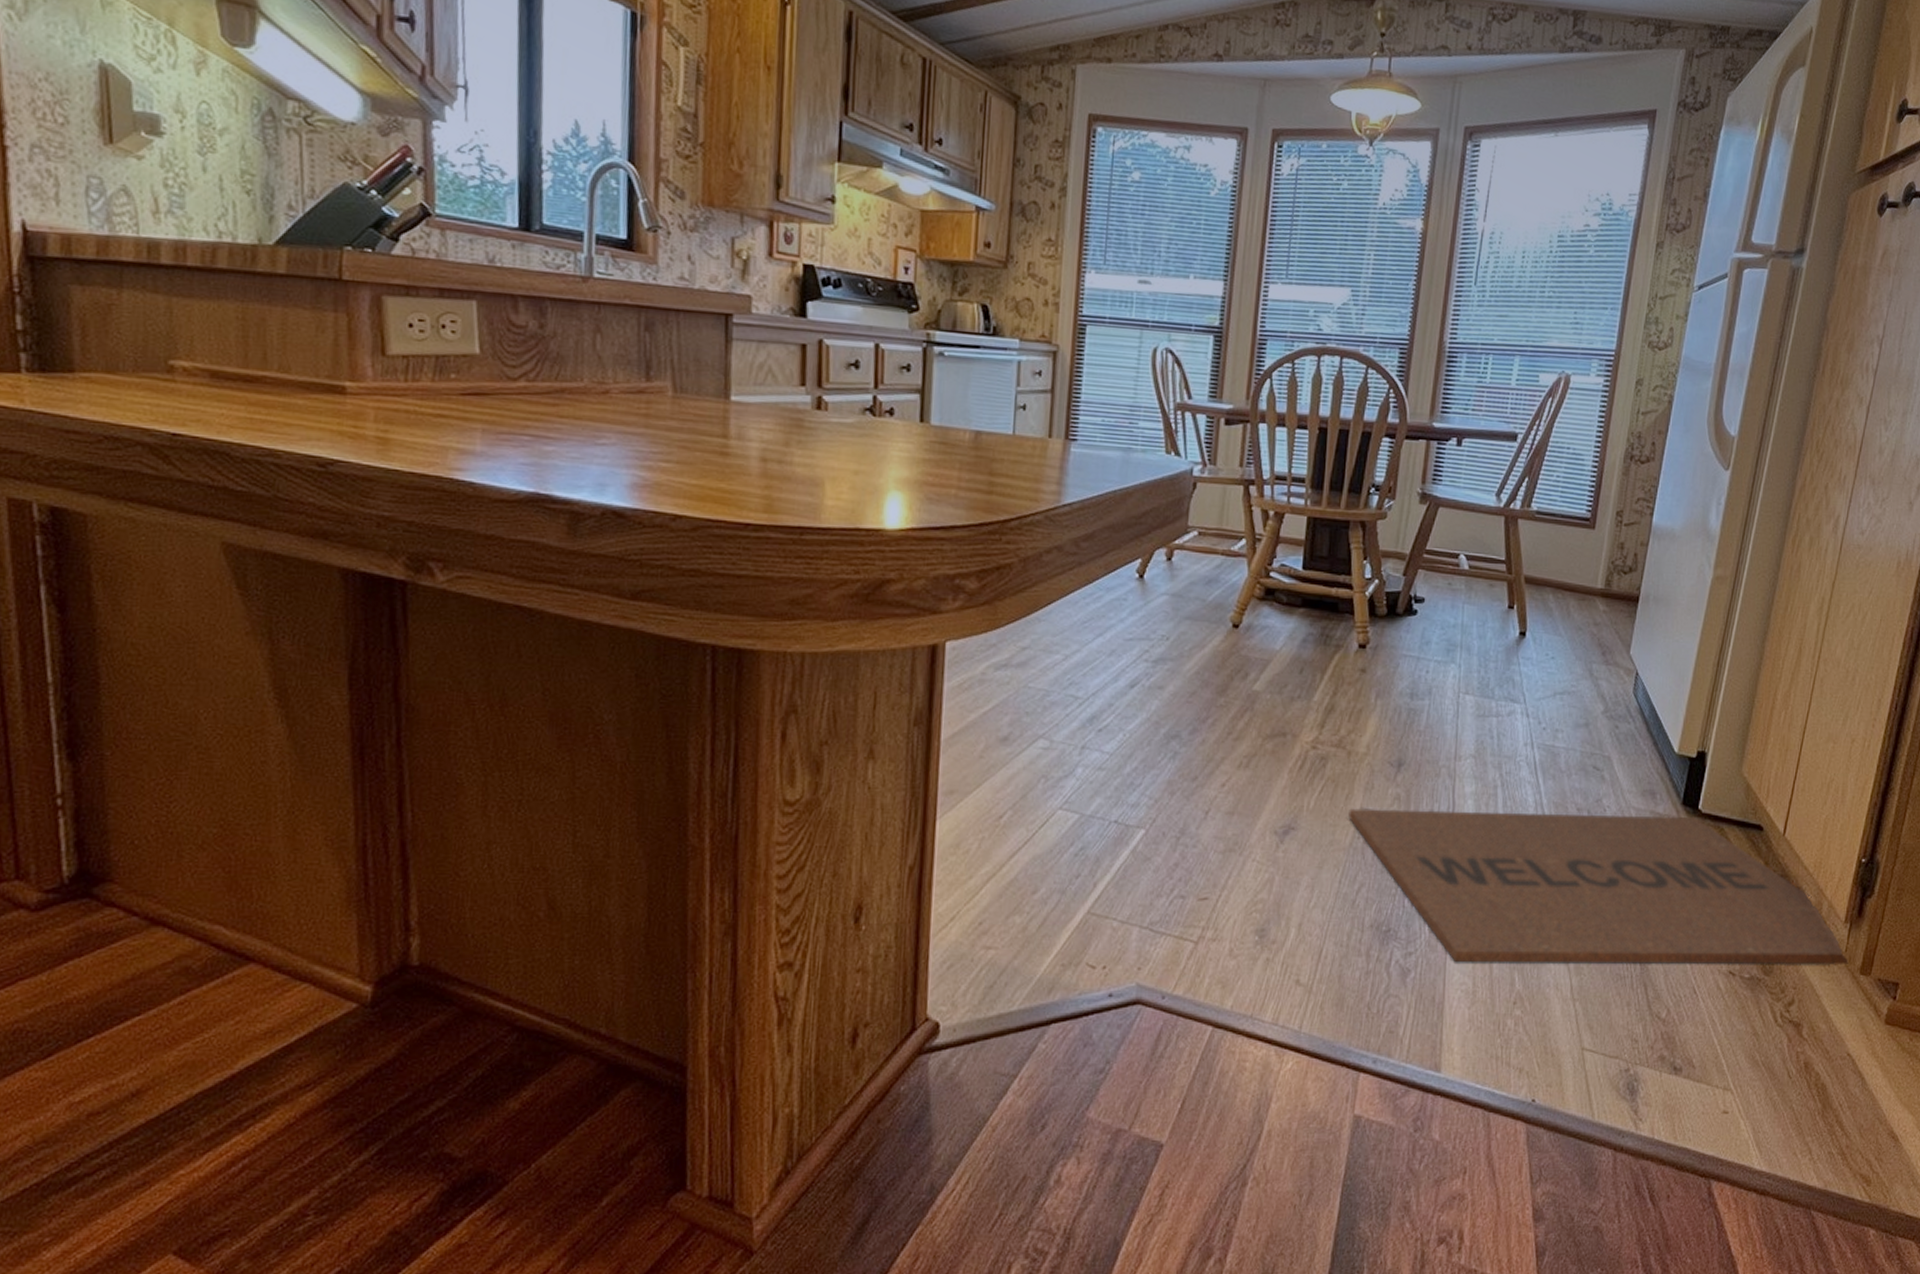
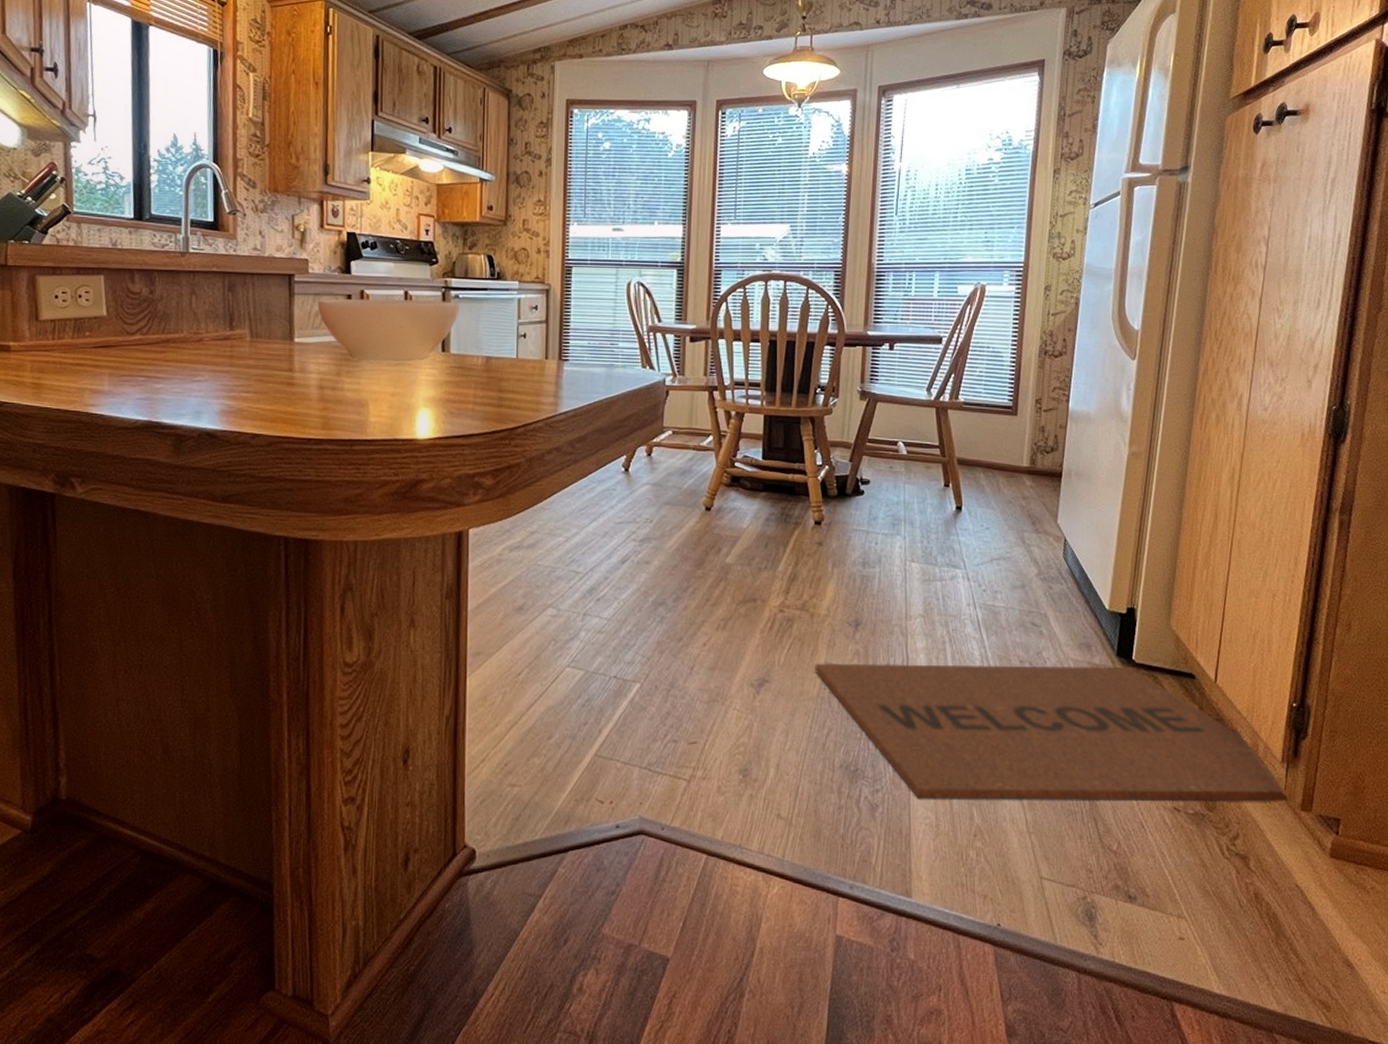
bowl: none [761,348,944,432] -> present [317,298,460,361]

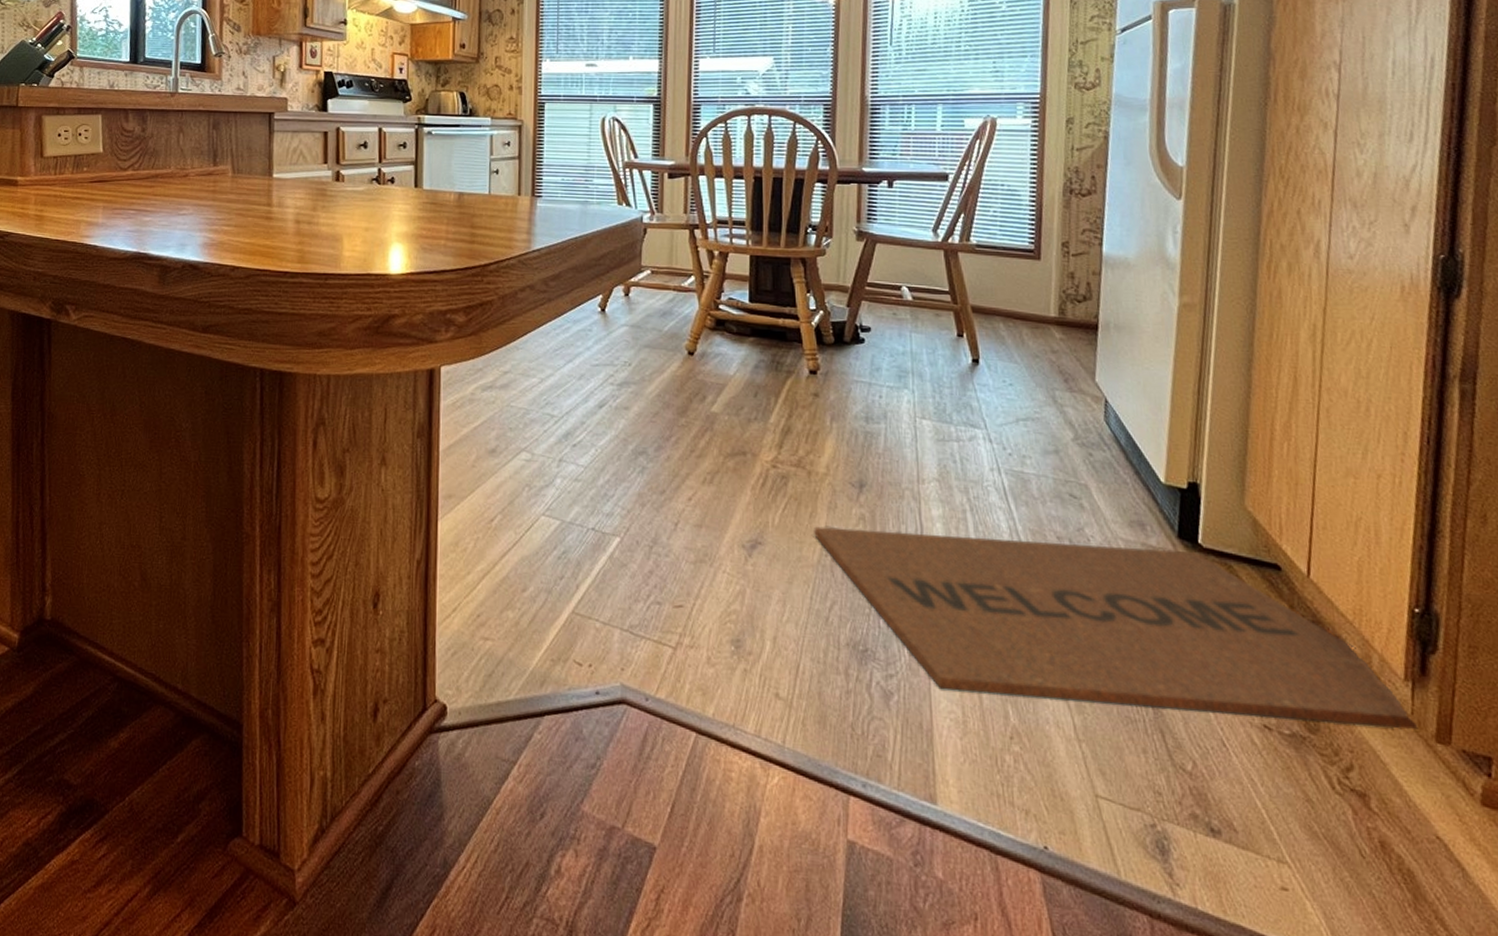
bowl: present [317,298,460,361] -> none [295,135,432,197]

